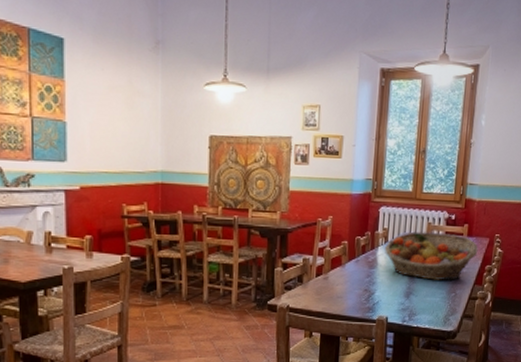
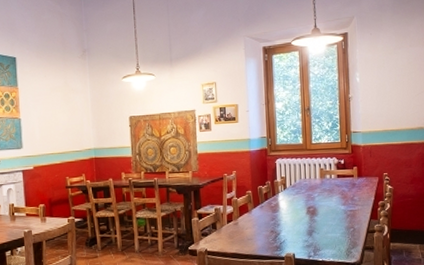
fruit basket: present [384,231,478,280] -> none [284,176,370,218]

